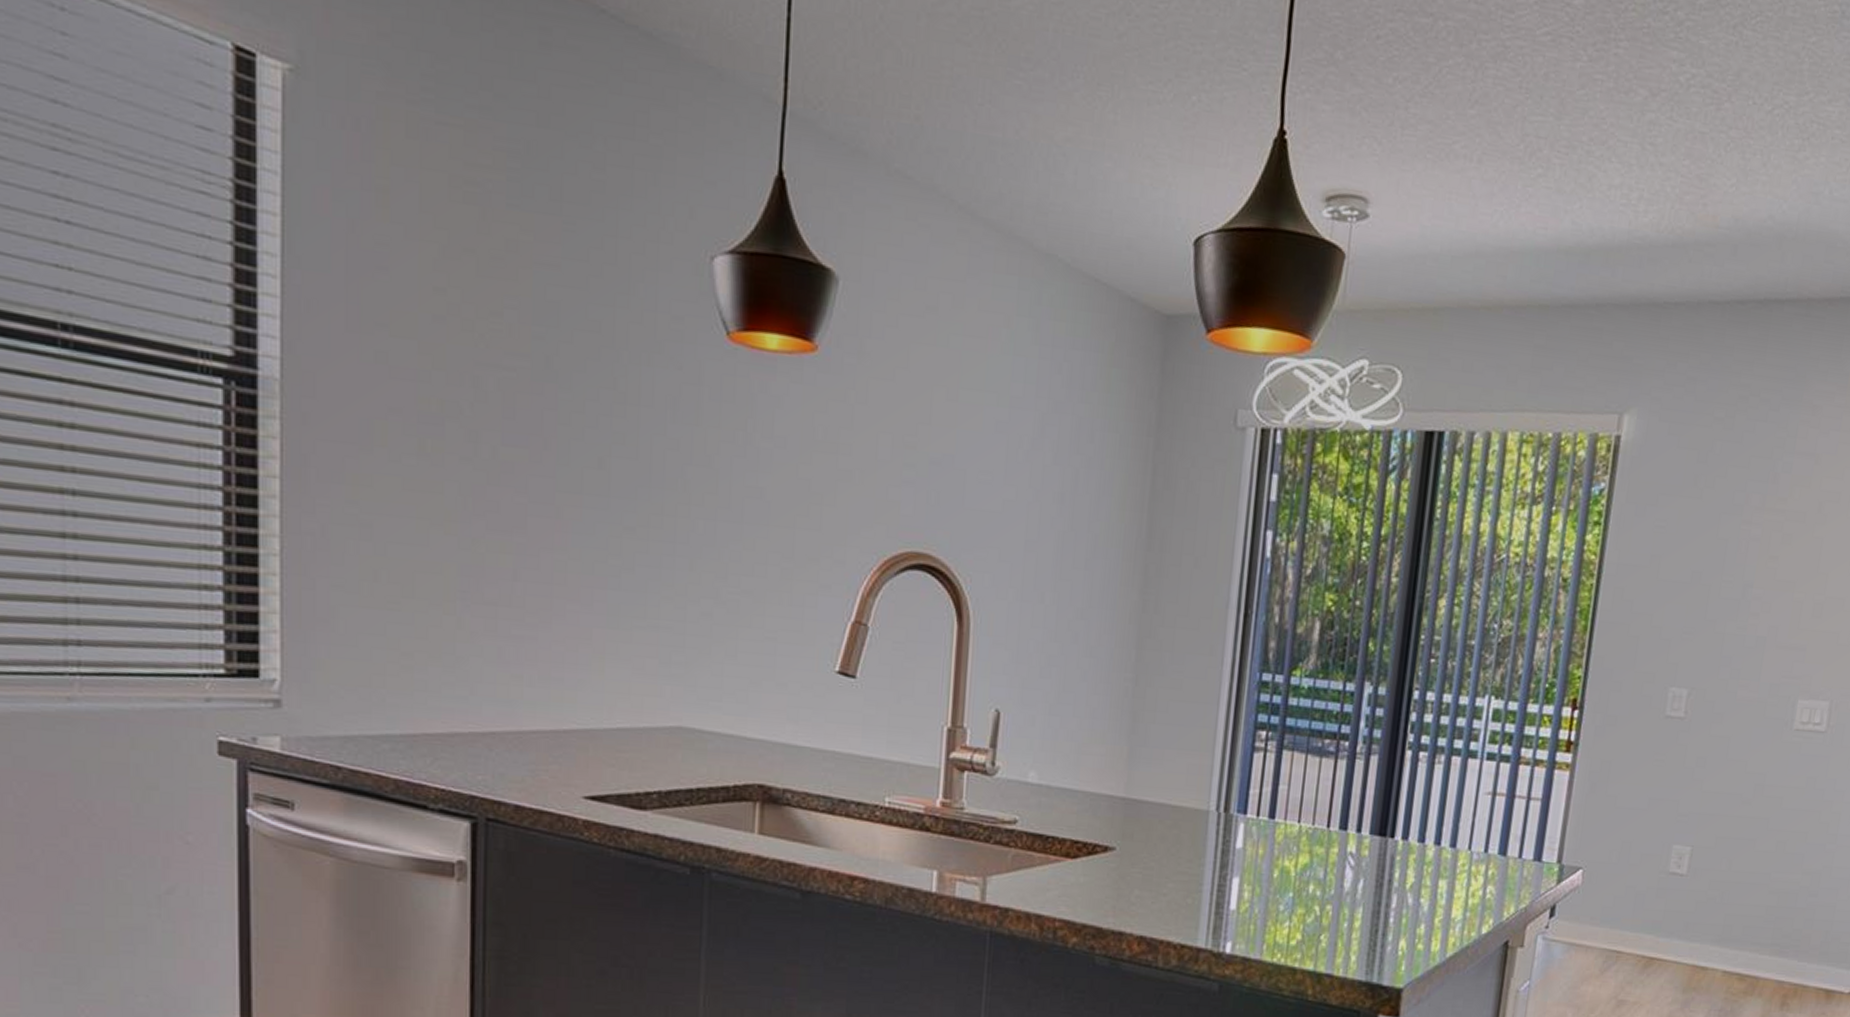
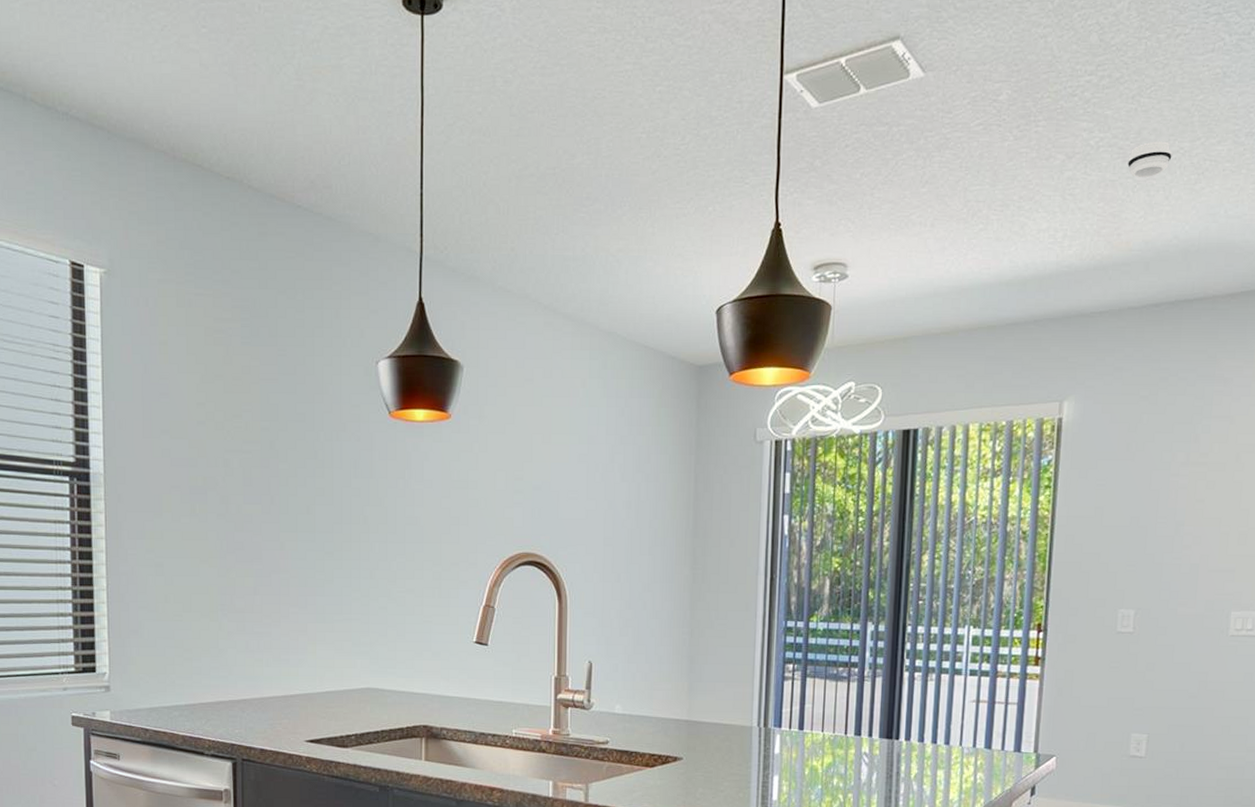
smoke detector: none [1722,88,1775,136] -> present [1127,141,1172,178]

